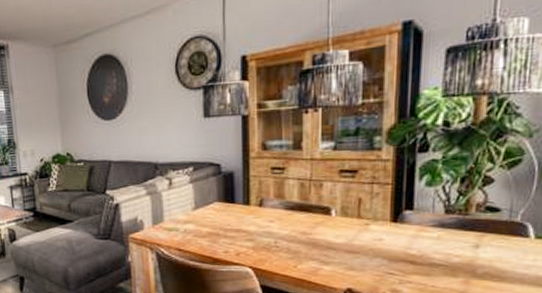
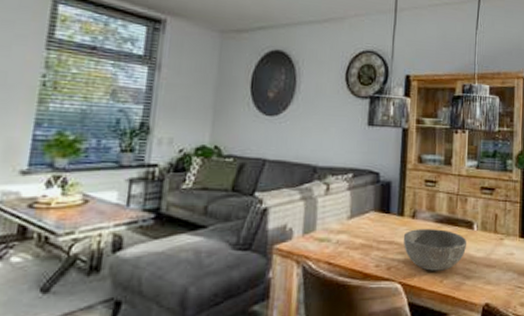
bowl: none [250,216,324,257] -> present [403,229,467,271]

